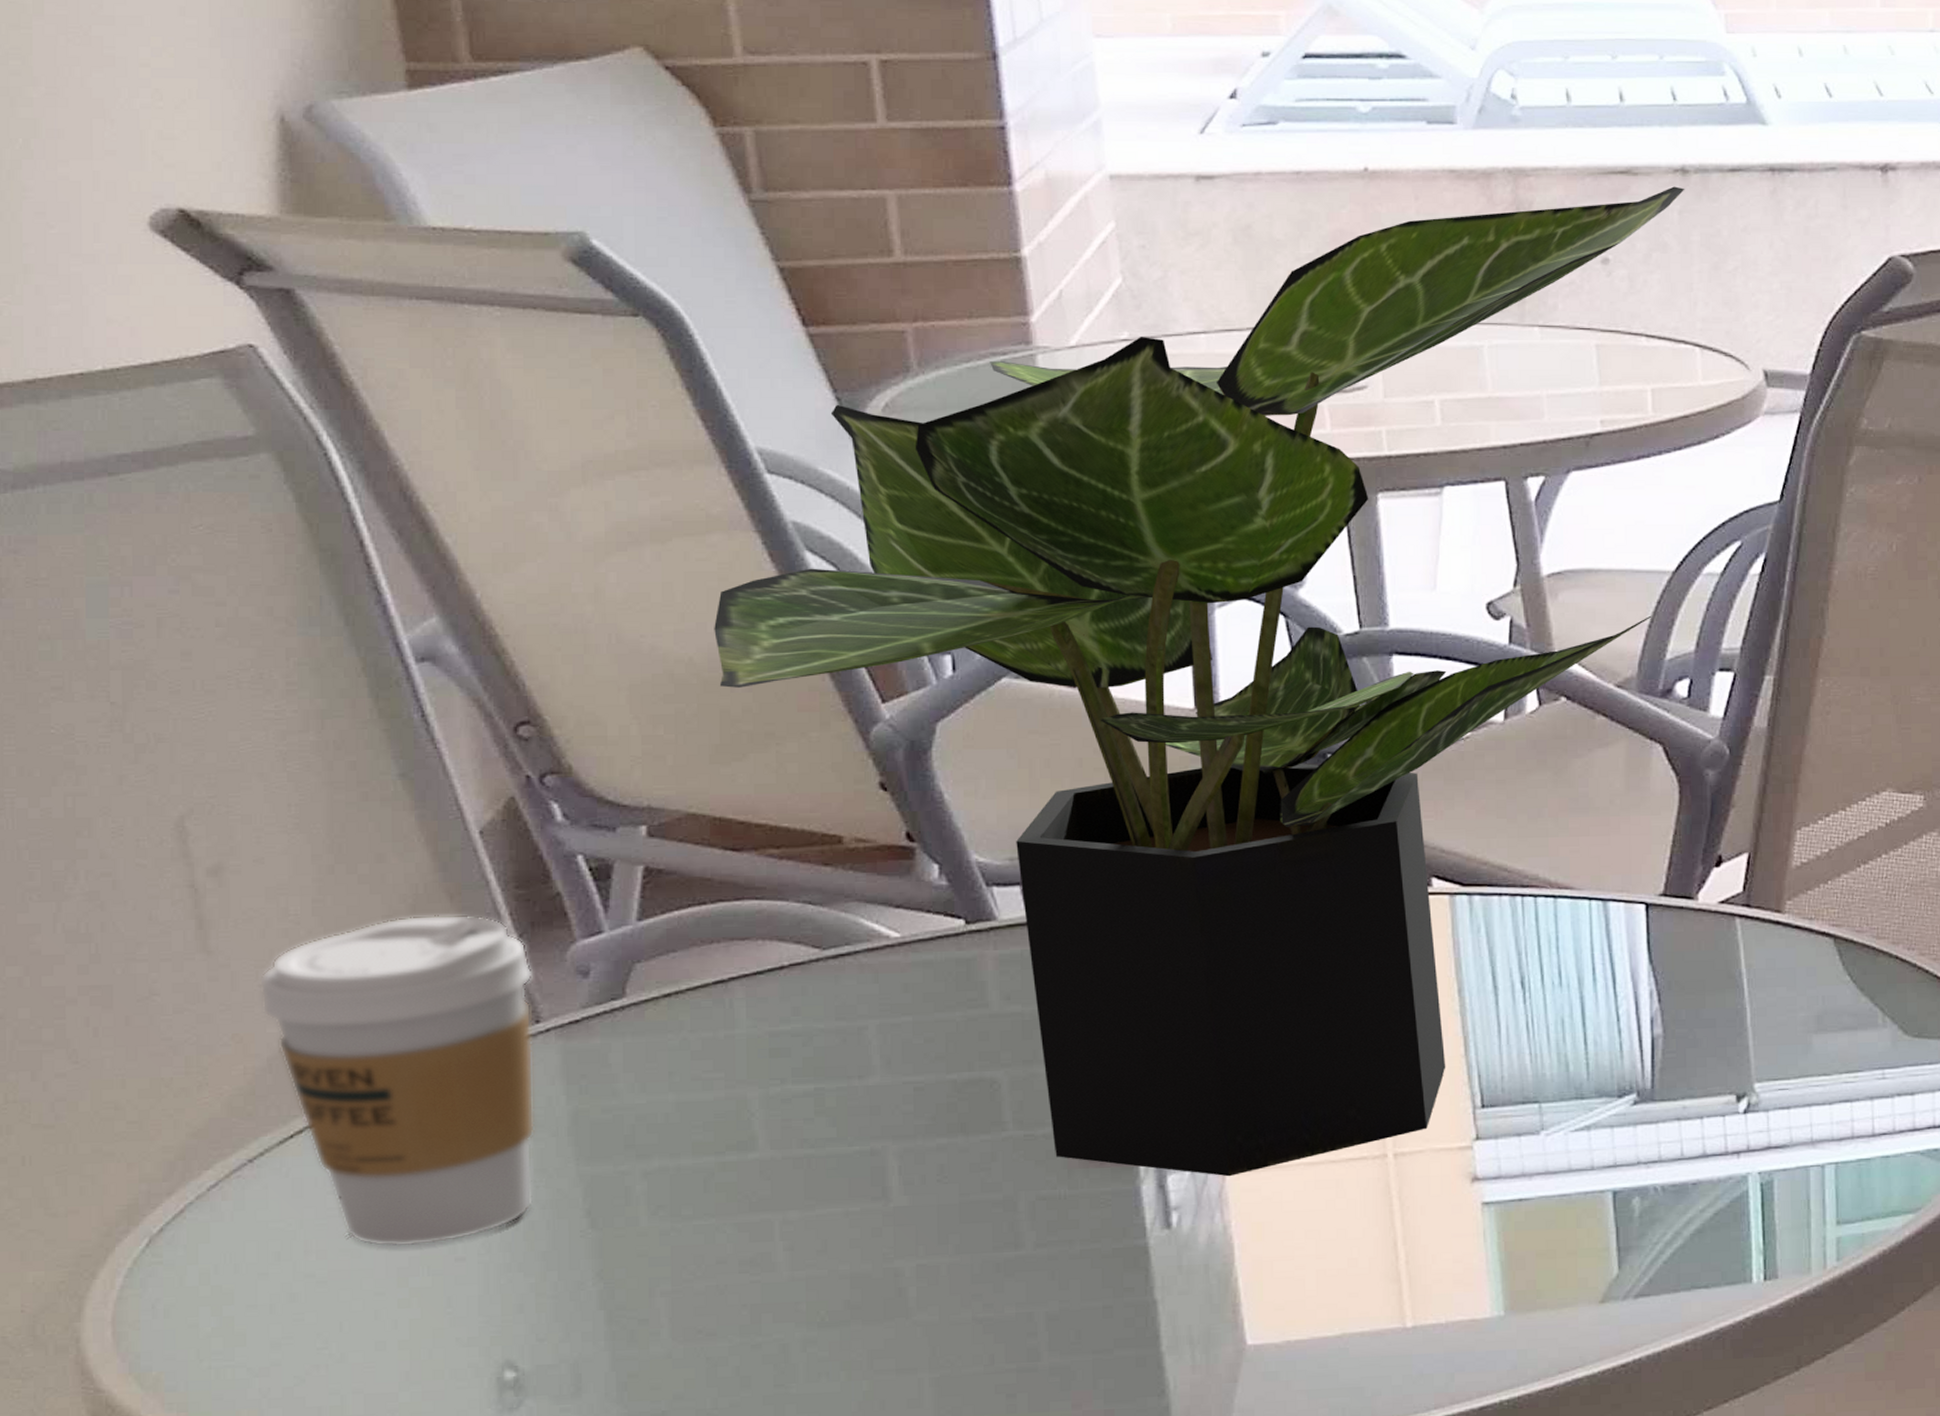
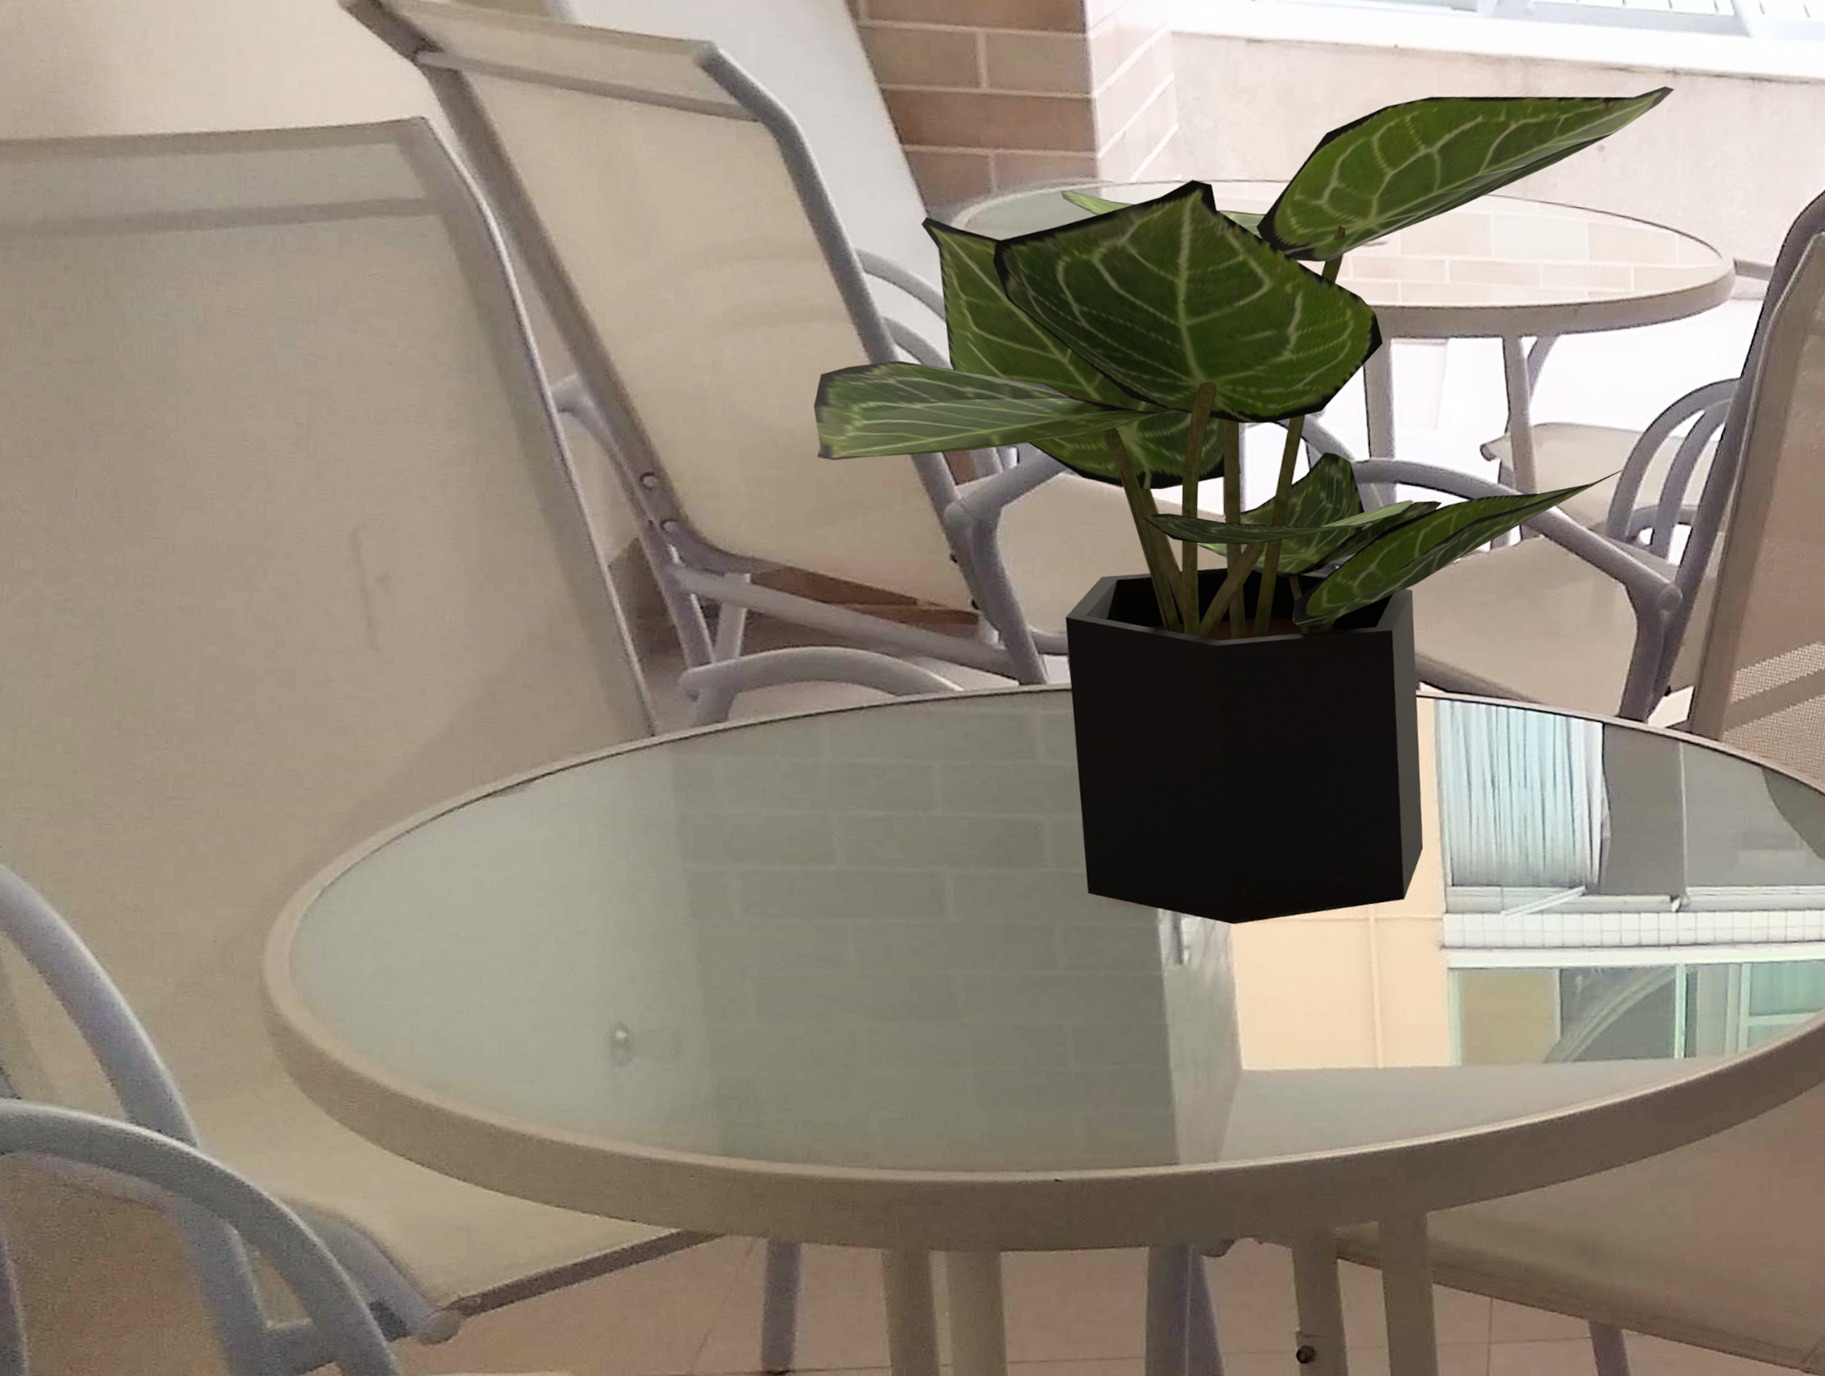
coffee cup: present [258,914,536,1248] -> none [418,633,650,919]

